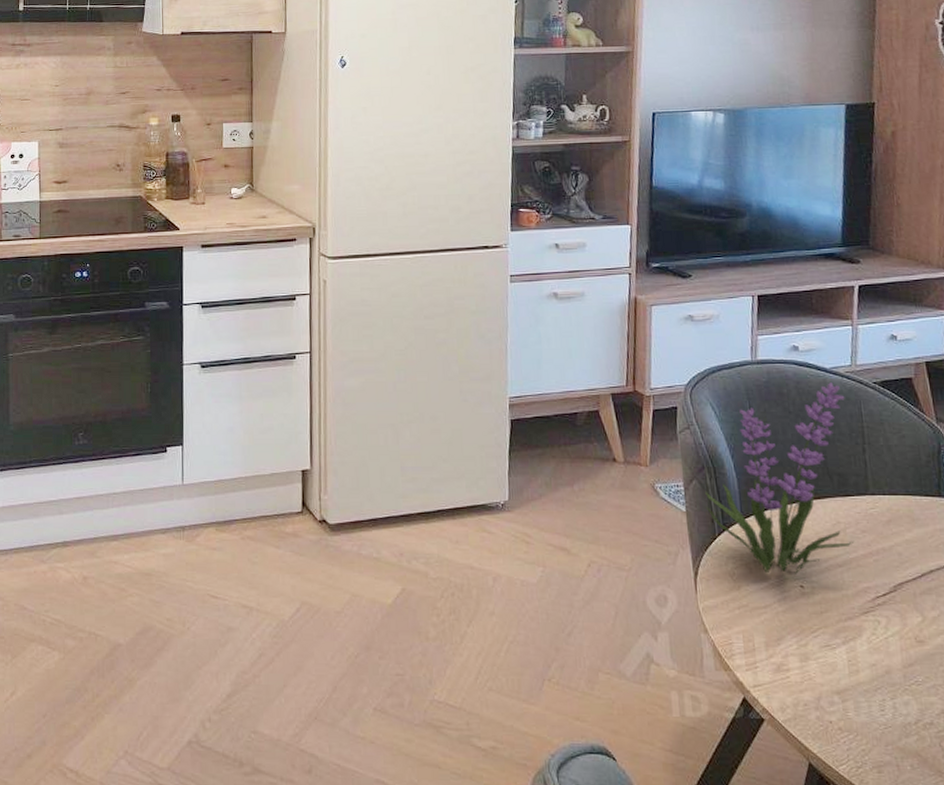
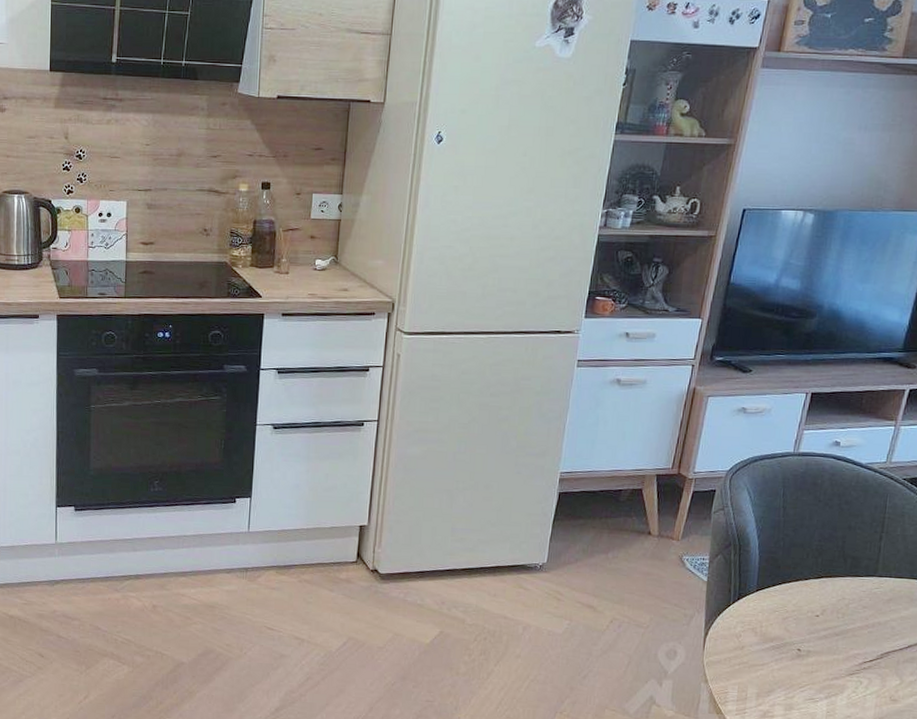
plant: present [705,383,854,574] -> none [725,476,874,639]

